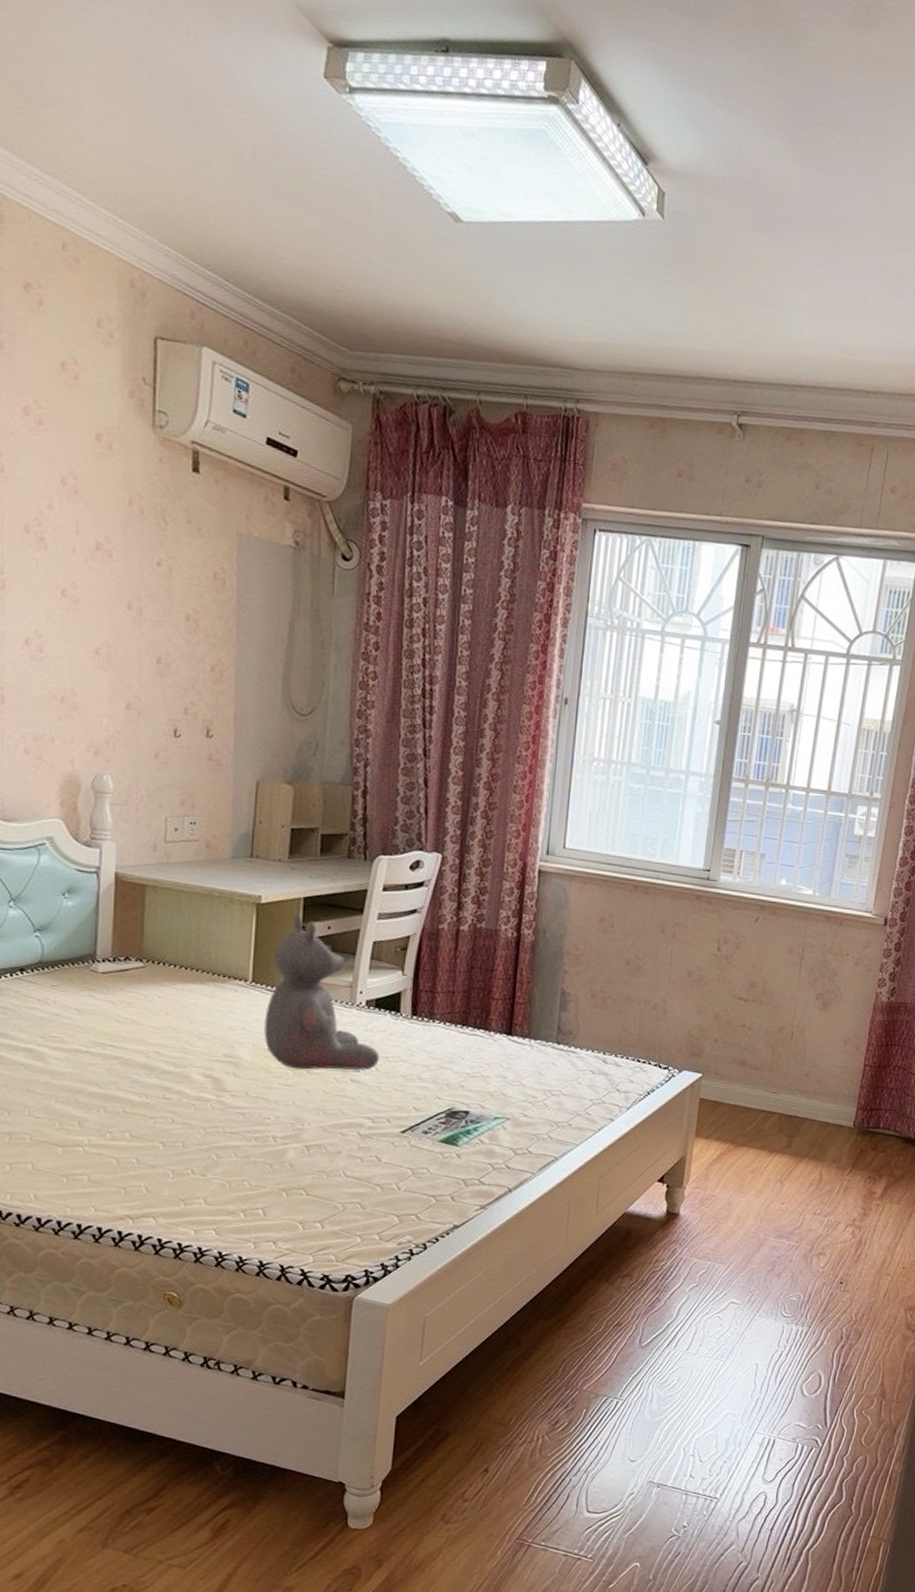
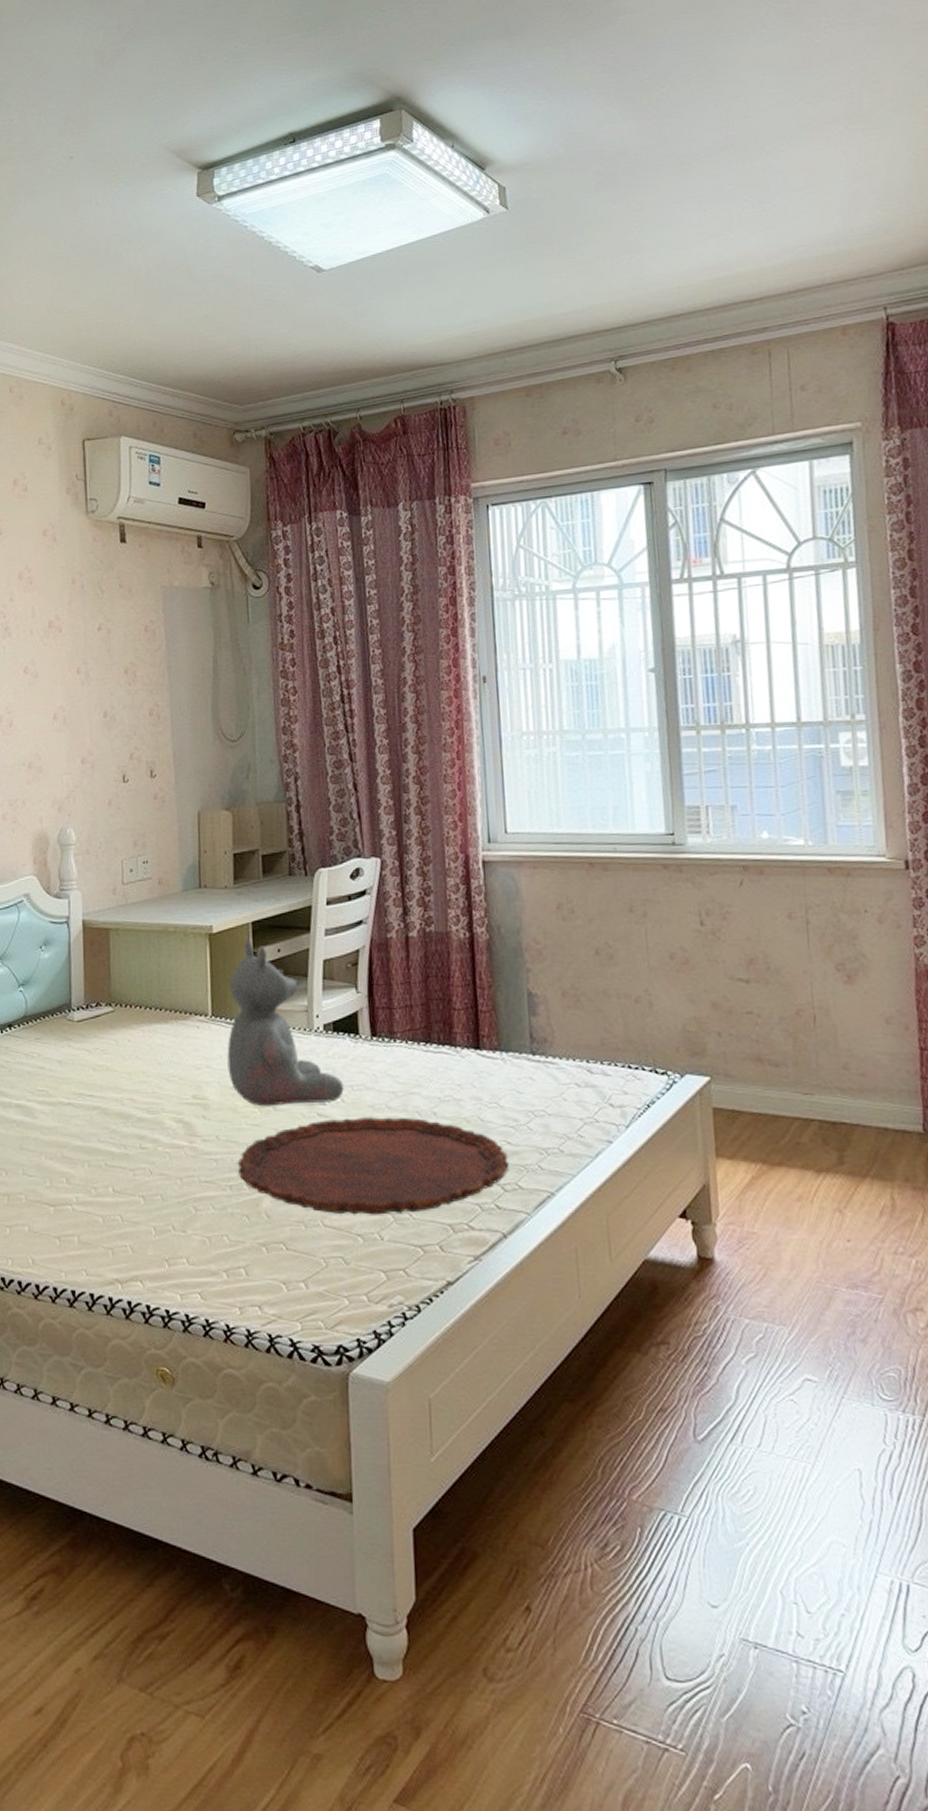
tray: none [264,1085,523,1169] -> present [237,1117,509,1215]

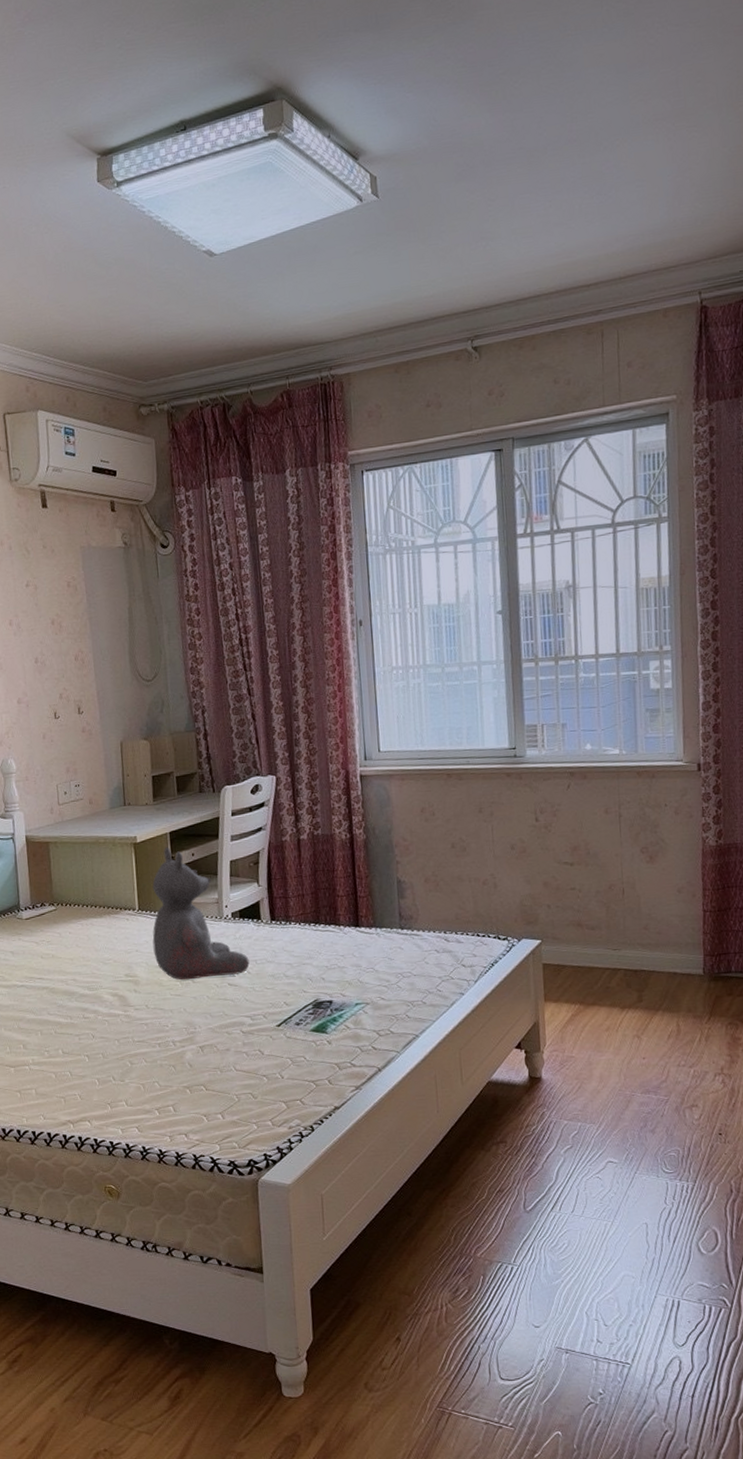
tray: present [237,1117,509,1215] -> none [164,983,383,1061]

